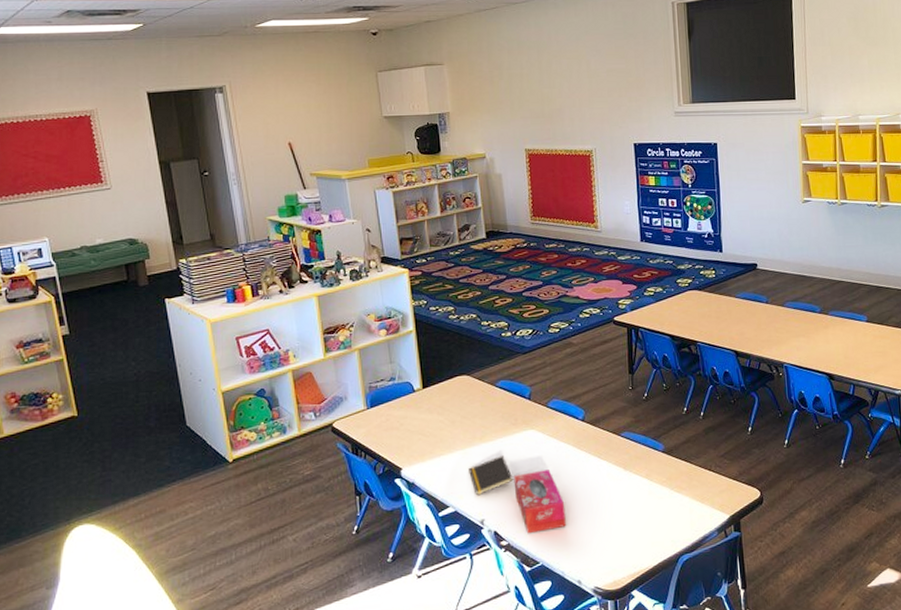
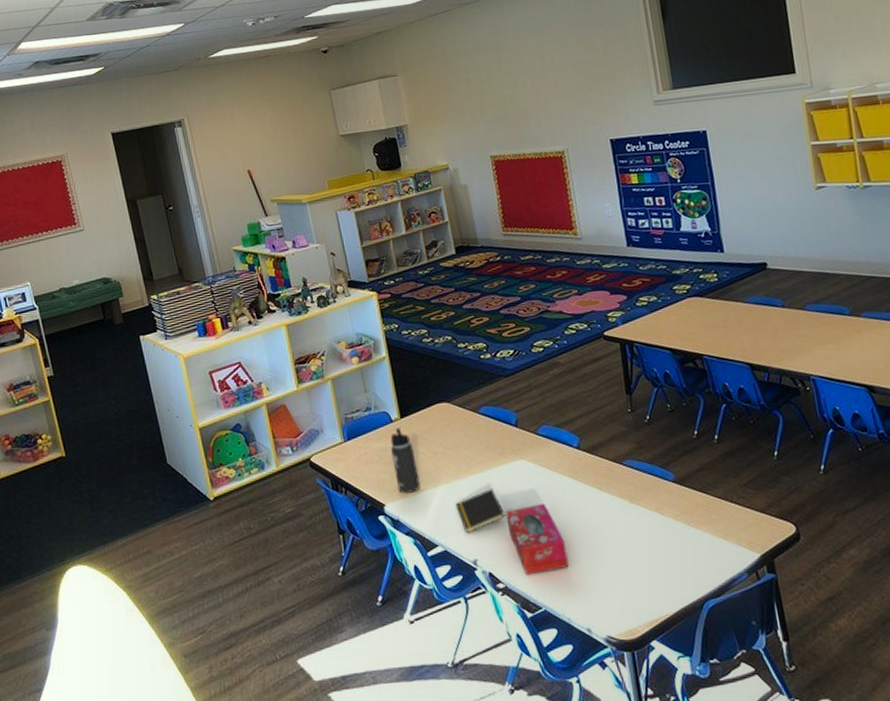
thermos bottle: none [411,397,437,458] -> present [390,427,420,494]

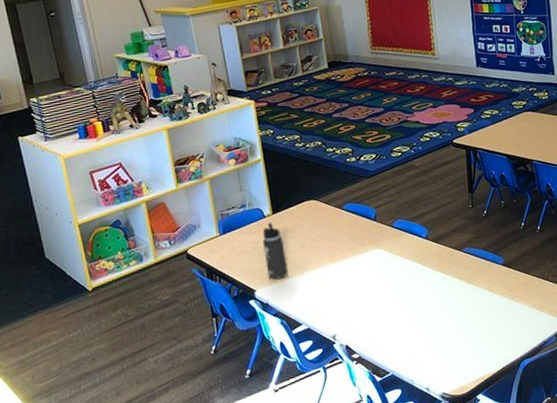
notepad: present [456,489,506,532] -> none [319,274,362,312]
tissue box: present [505,504,569,576] -> none [362,286,414,347]

